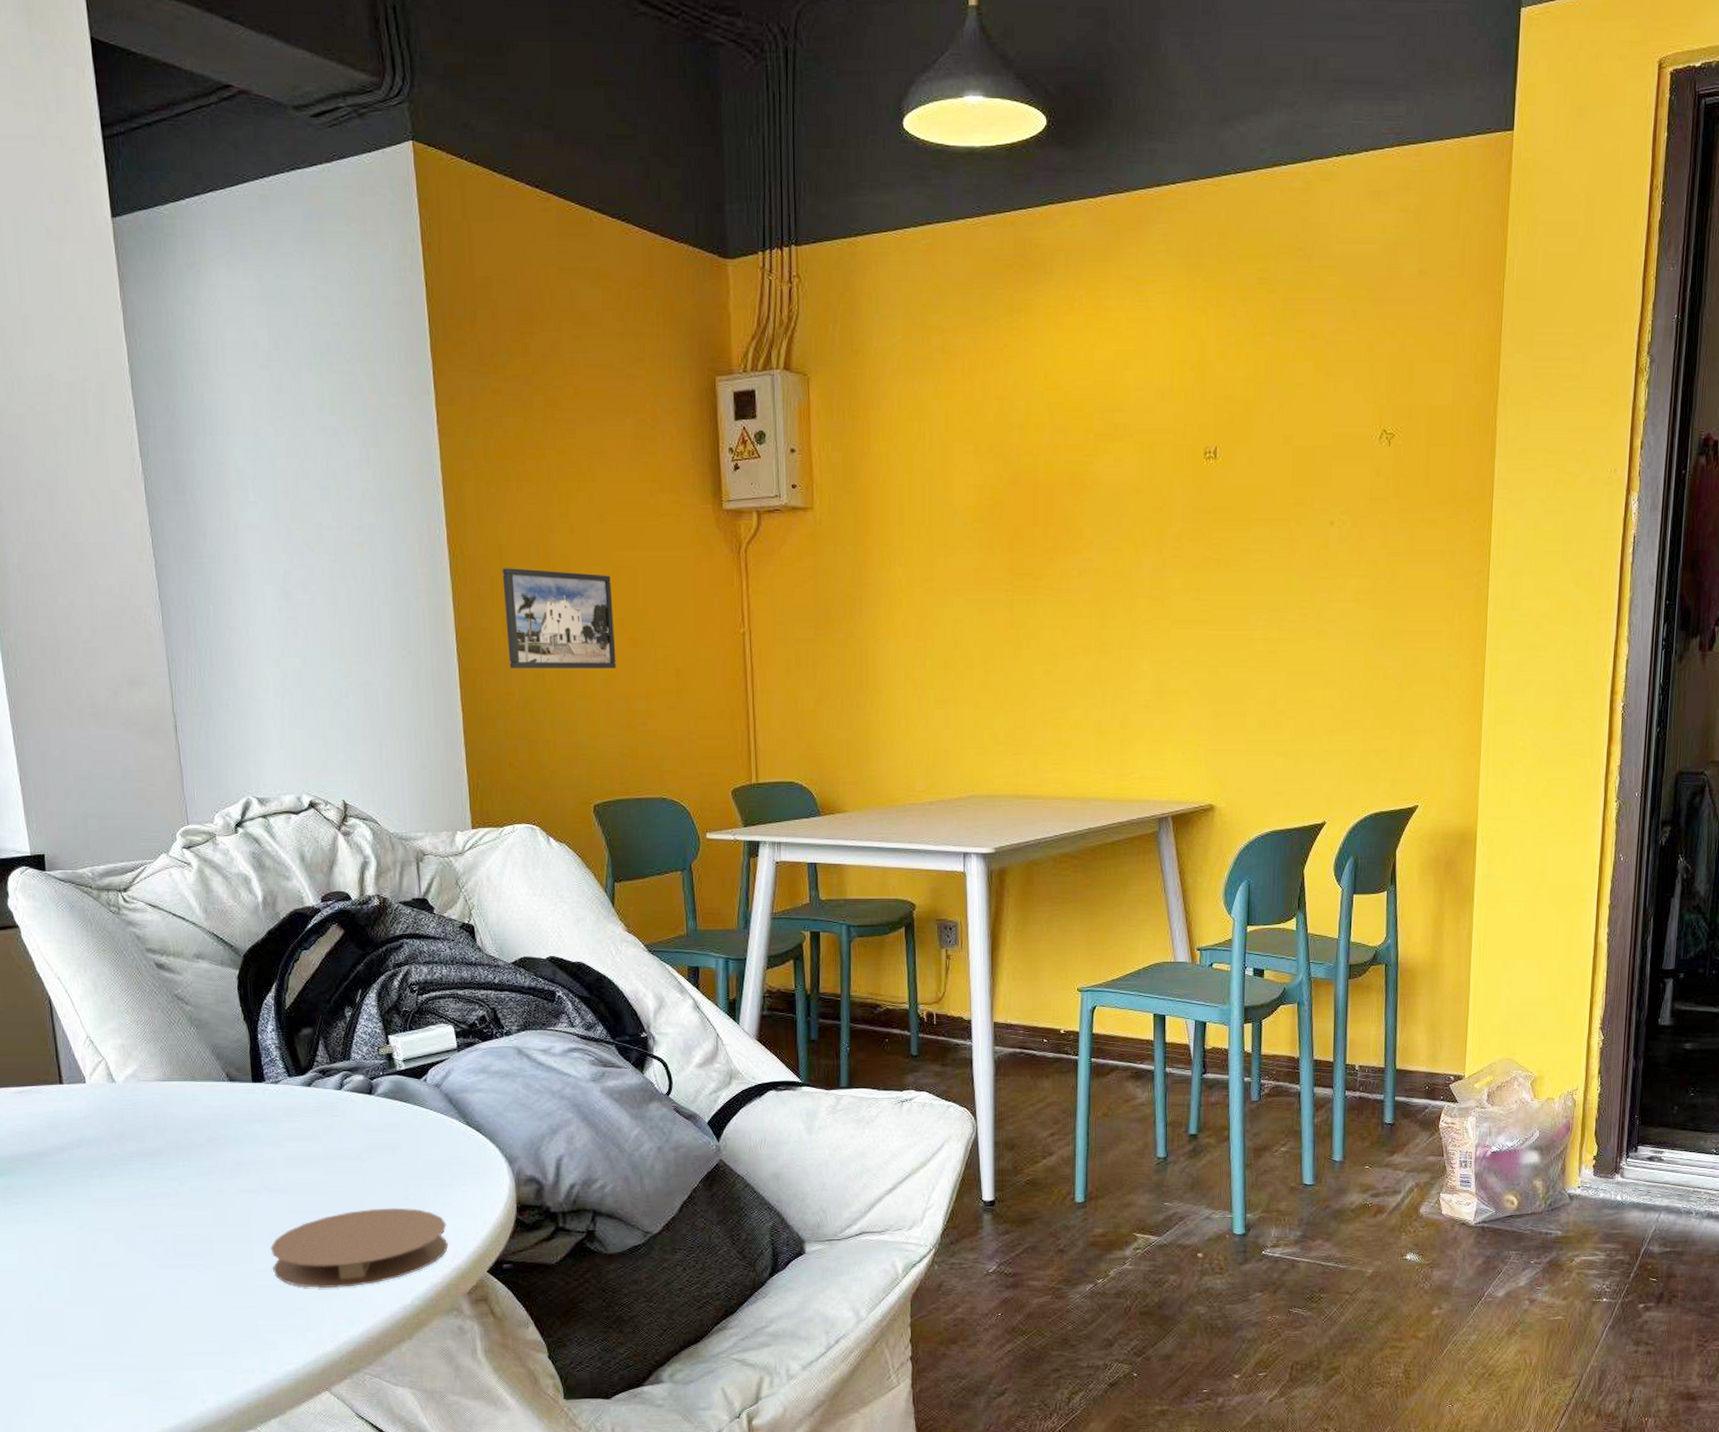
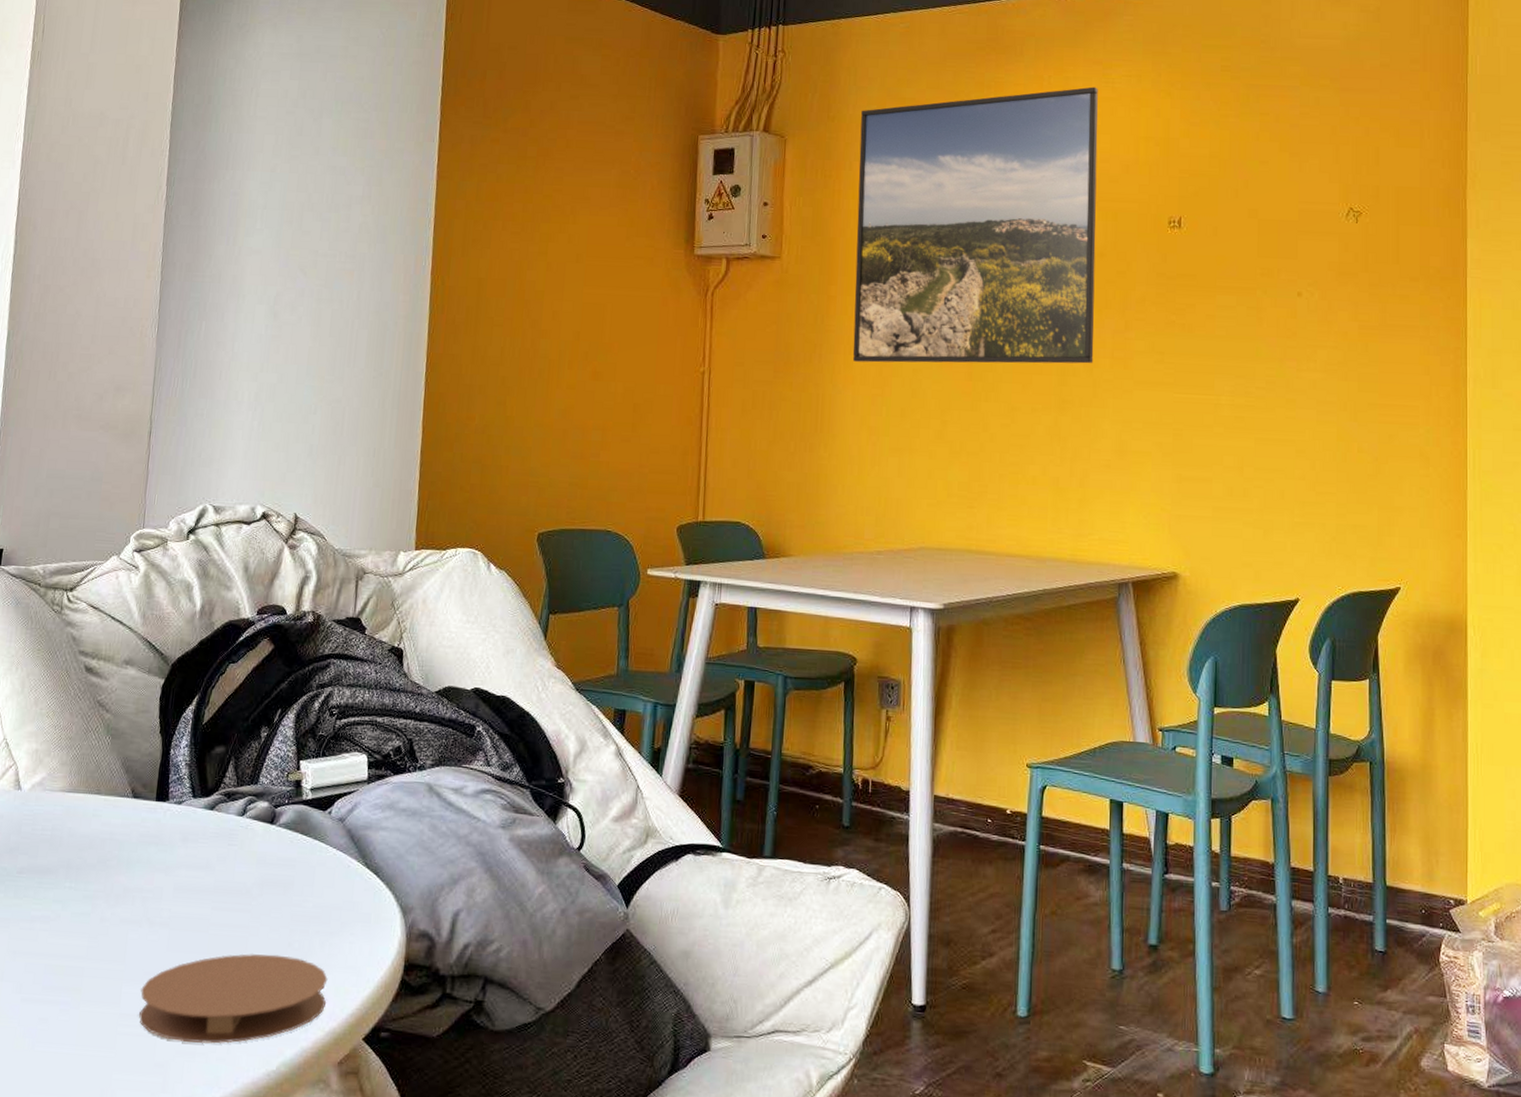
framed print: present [502,568,616,669] -> none [473,299,580,400]
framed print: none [886,306,1132,615] -> present [852,86,1098,364]

